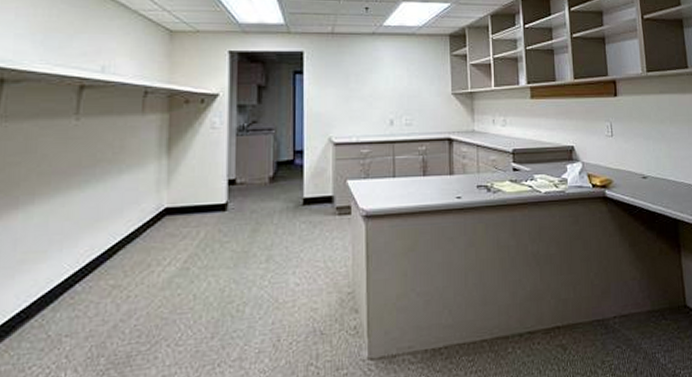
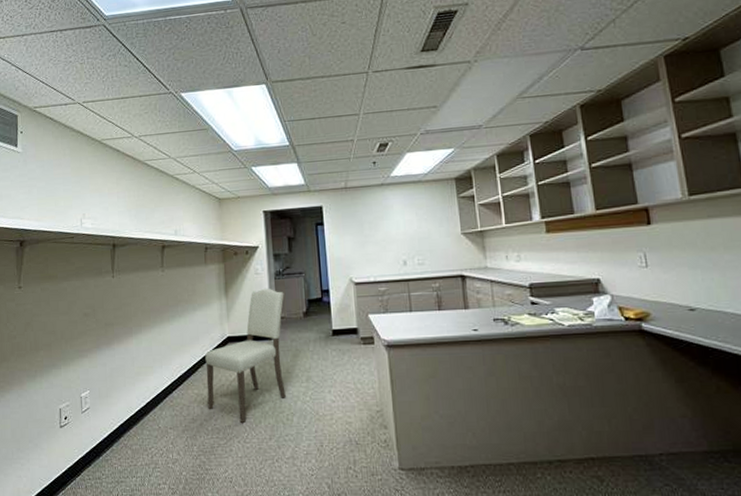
chair: none [127,146,247,321] -> present [205,288,286,424]

